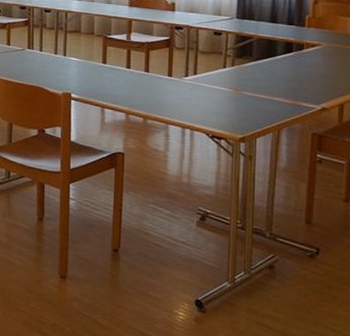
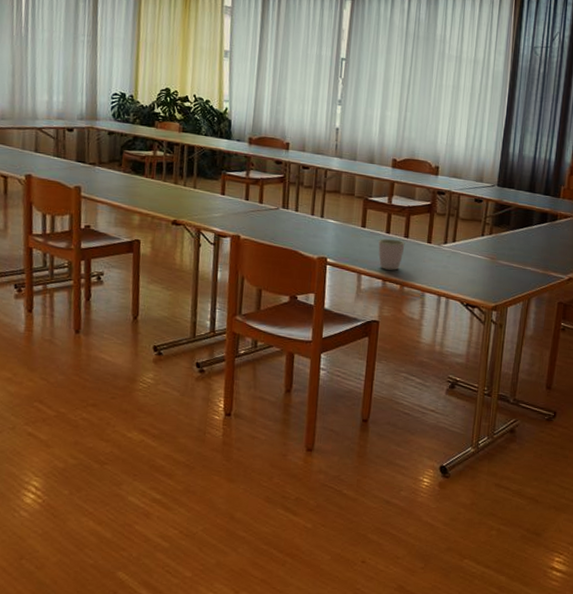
mug: none [119,73,146,104] -> present [378,238,405,270]

